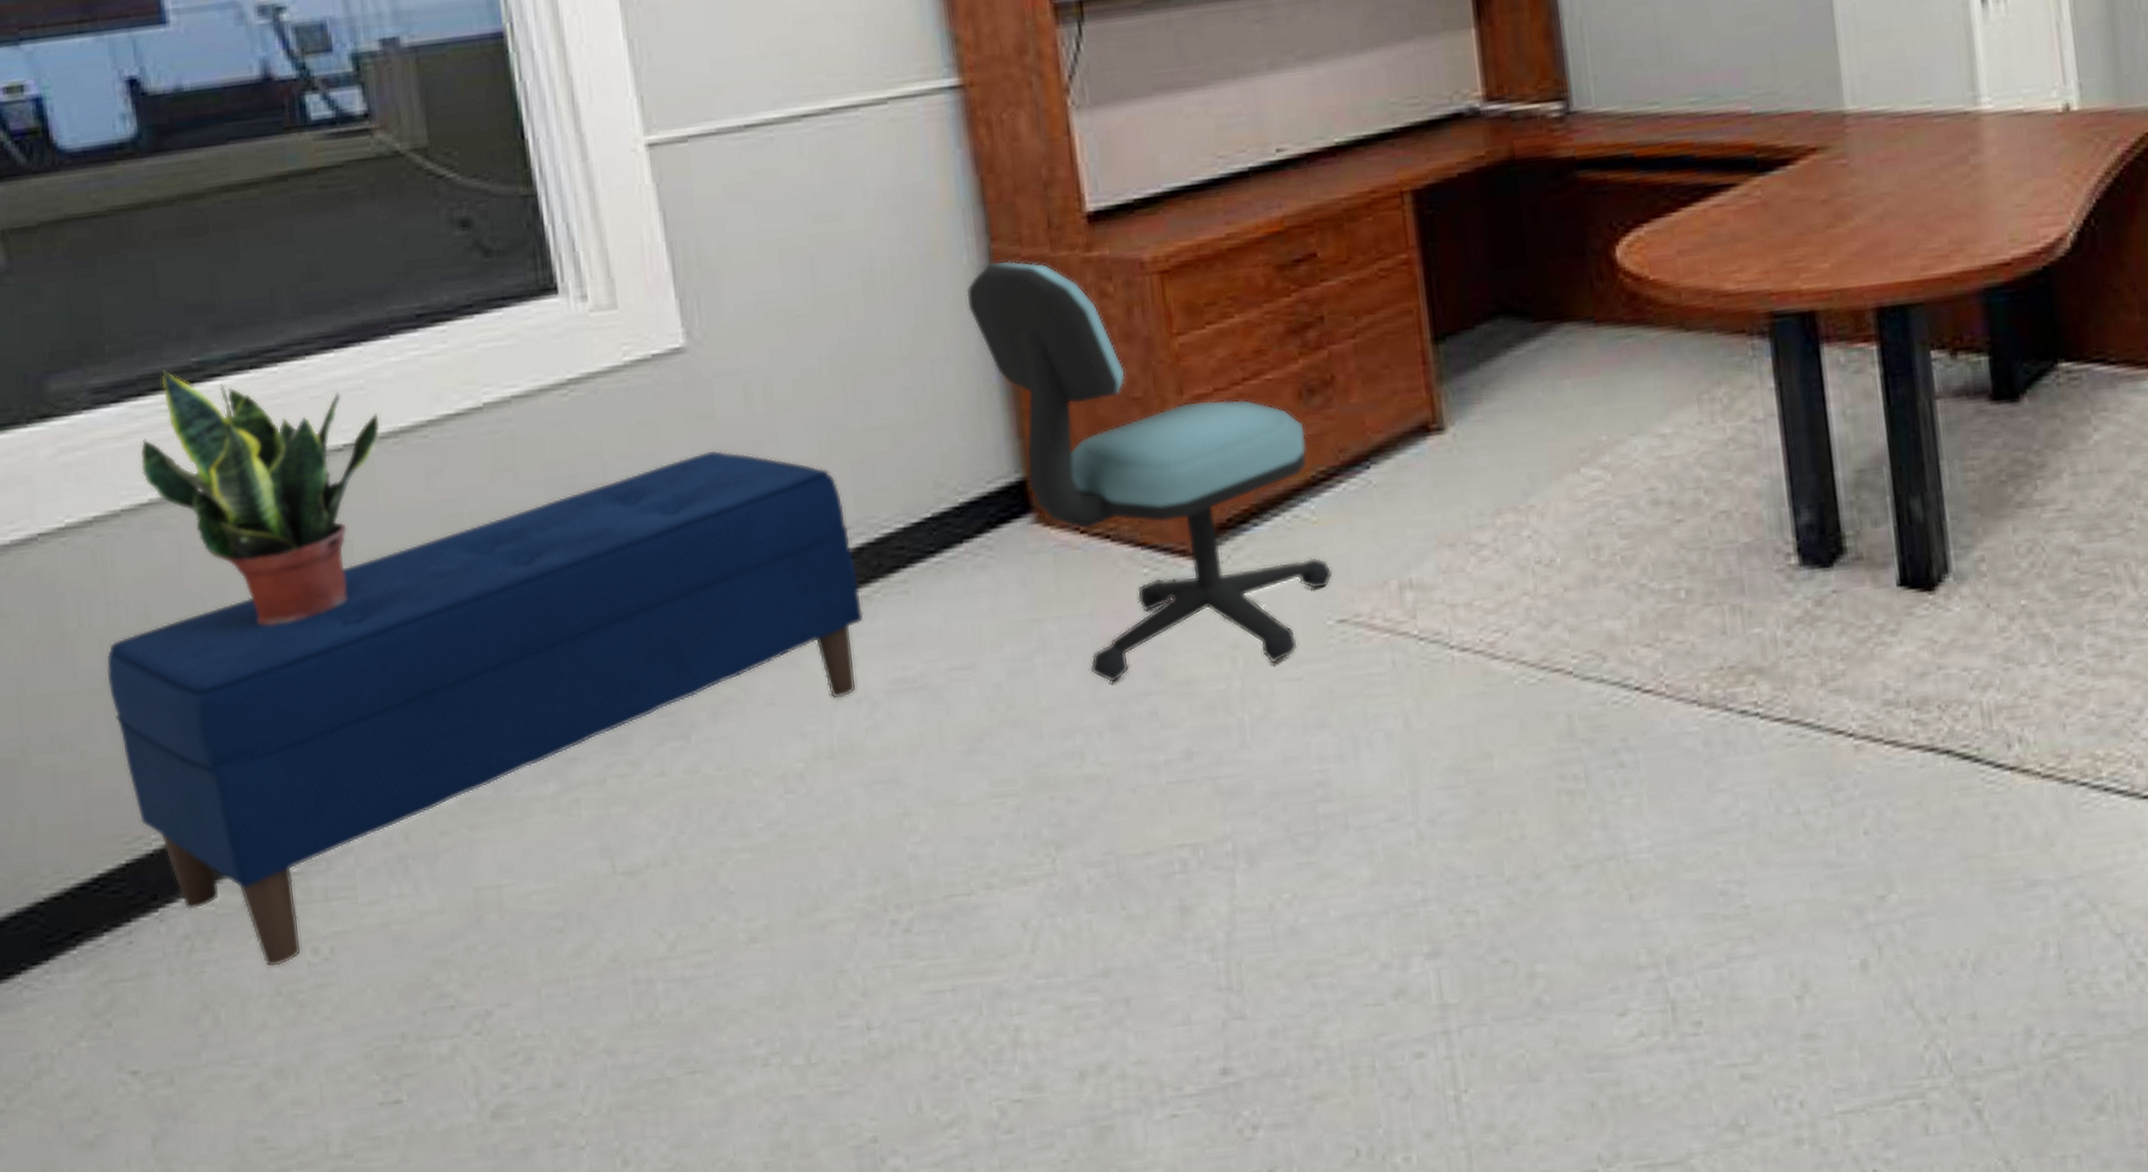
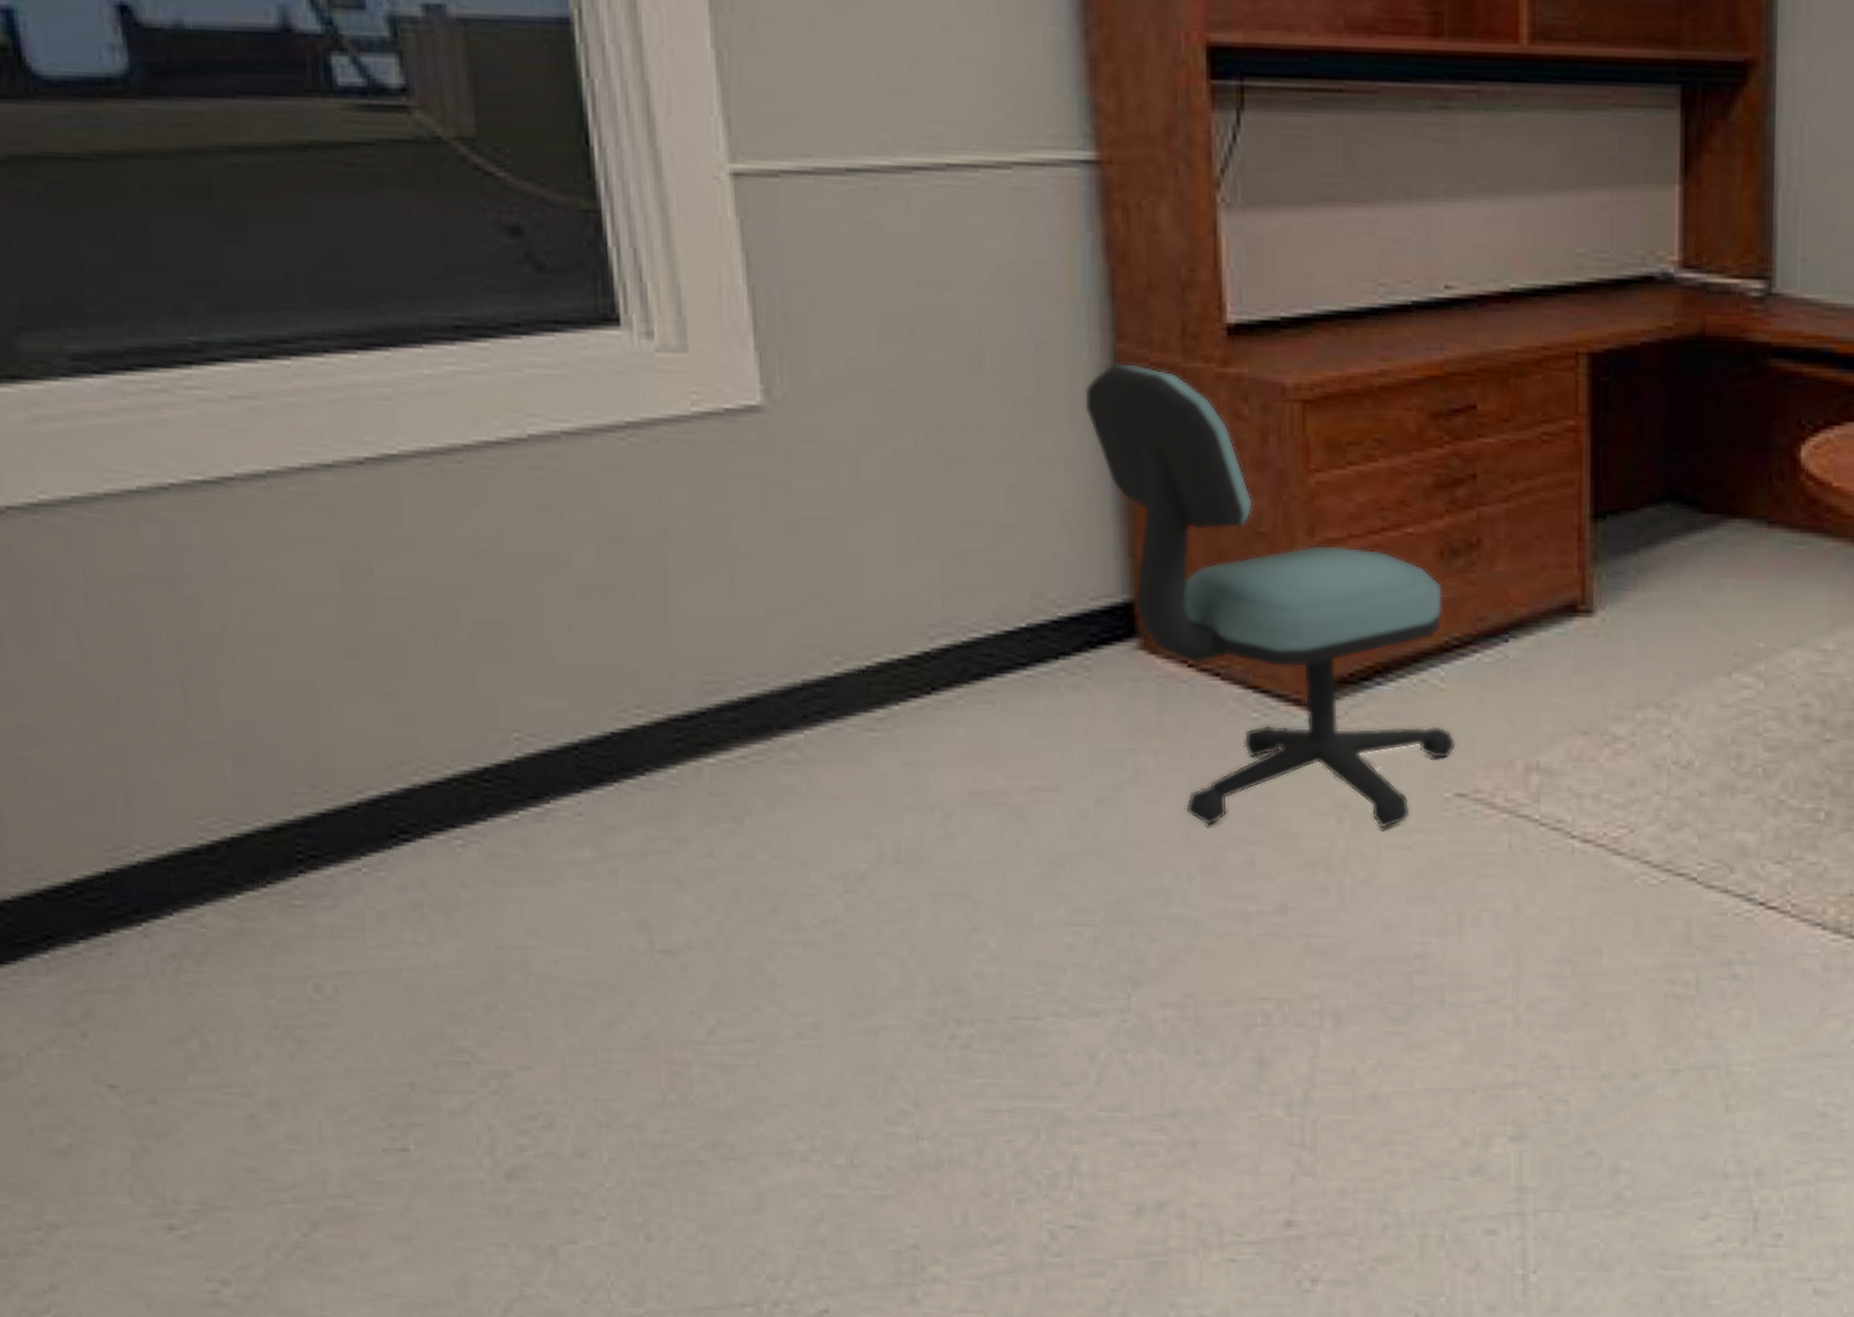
bench: present [106,450,864,968] -> none [84,522,943,999]
potted plant: present [139,370,381,625] -> none [126,345,409,643]

